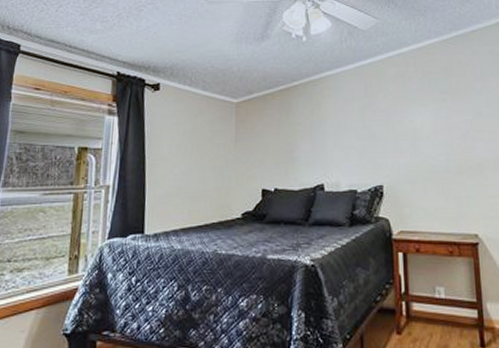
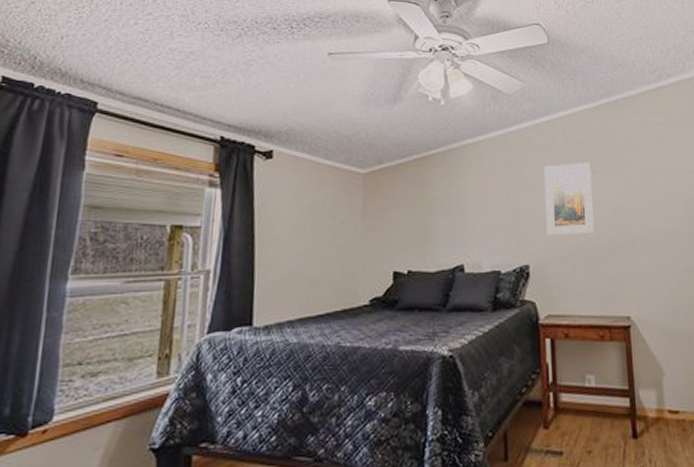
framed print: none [396,92,445,159] -> present [544,163,596,236]

